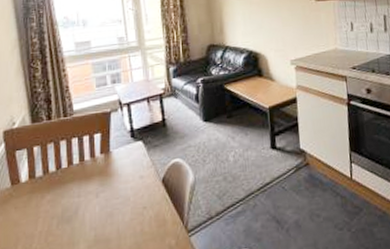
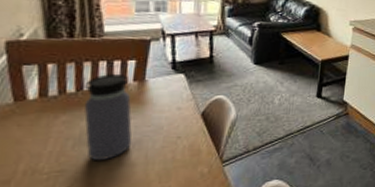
water bottle: none [63,149,105,239] -> present [84,74,132,161]

